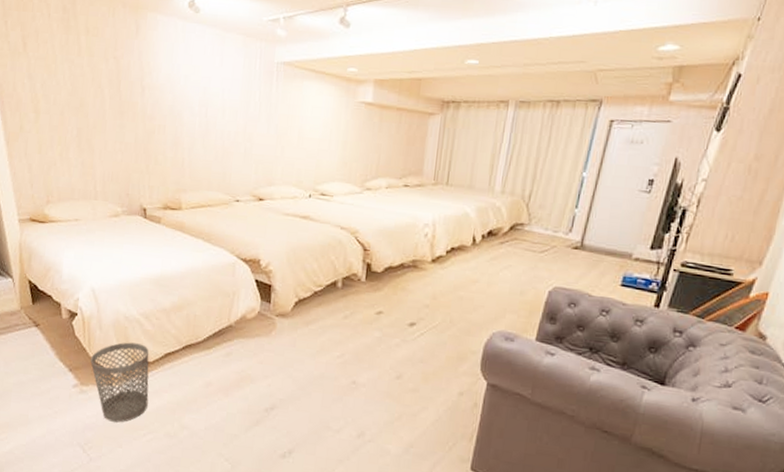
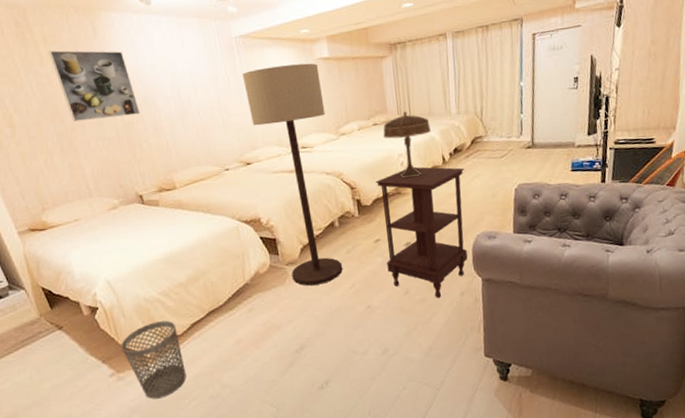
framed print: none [88,43,164,125] -> present [49,50,141,122]
floor lamp: none [274,101,359,346] -> present [243,63,343,286]
side table: none [383,241,496,392] -> present [375,166,468,298]
table lamp: none [412,177,468,253] -> present [383,111,431,178]

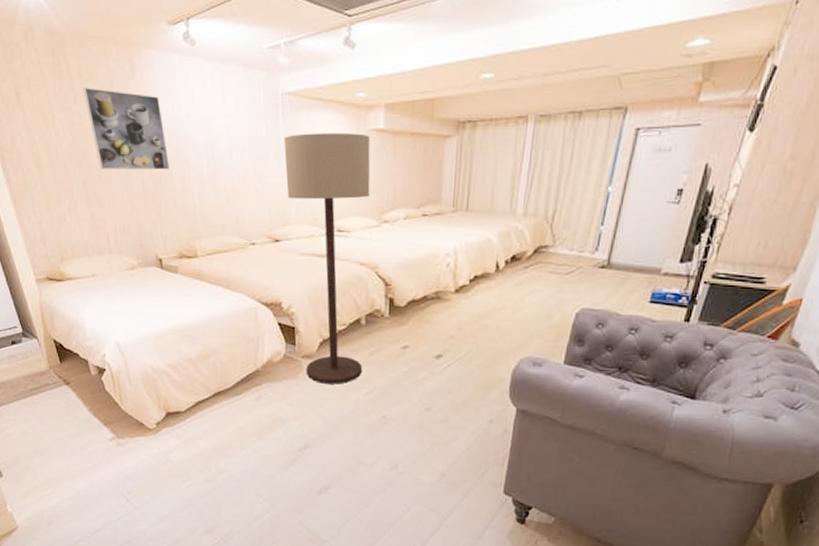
wastebasket: present [120,320,187,399] -> none [123,393,184,471]
side table: present [375,166,468,298] -> none [411,270,521,421]
table lamp: present [383,111,431,178] -> none [432,204,489,283]

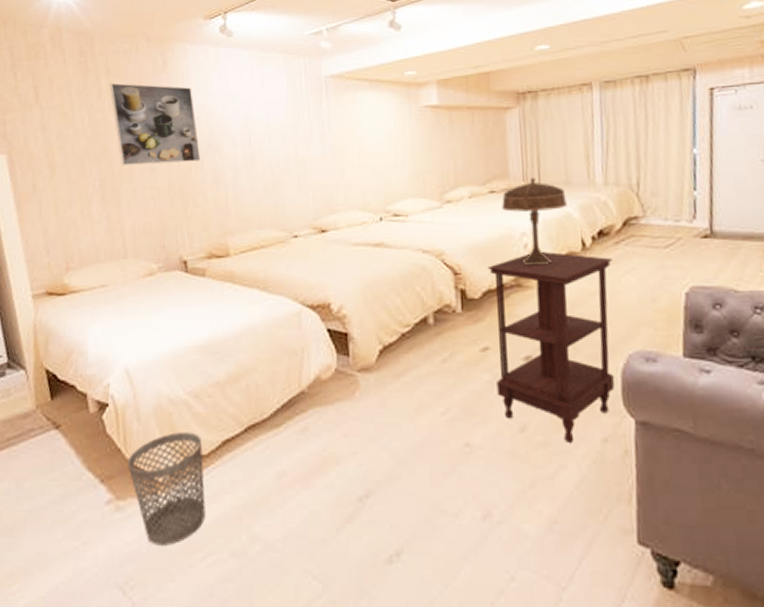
wastebasket: none [123,393,184,471] -> present [126,432,206,546]
floor lamp: present [284,133,371,384] -> none [329,111,435,404]
side table: none [411,270,521,421] -> present [487,251,615,443]
table lamp: none [432,204,489,283] -> present [502,177,567,266]

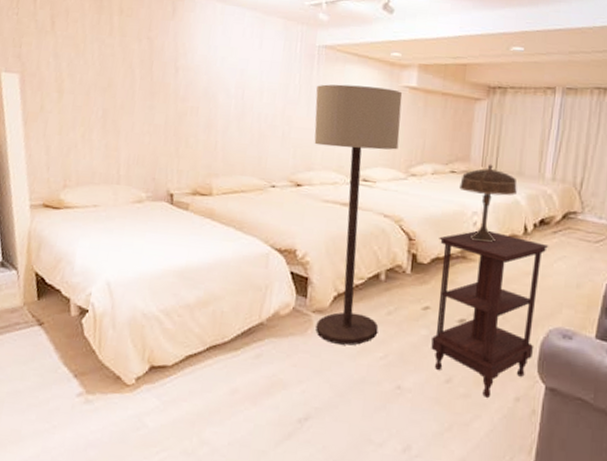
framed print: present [109,83,201,165] -> none [120,23,197,106]
wastebasket: present [126,432,206,546] -> none [99,342,168,438]
floor lamp: none [329,111,435,404] -> present [314,84,403,346]

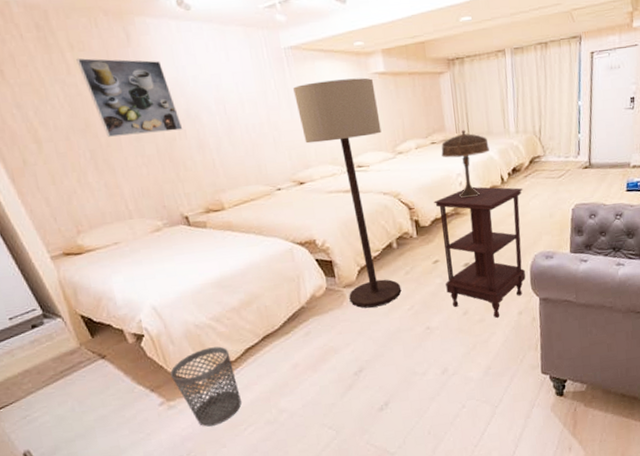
wastebasket: none [99,342,168,438] -> present [170,346,242,427]
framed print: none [120,23,197,106] -> present [76,58,183,137]

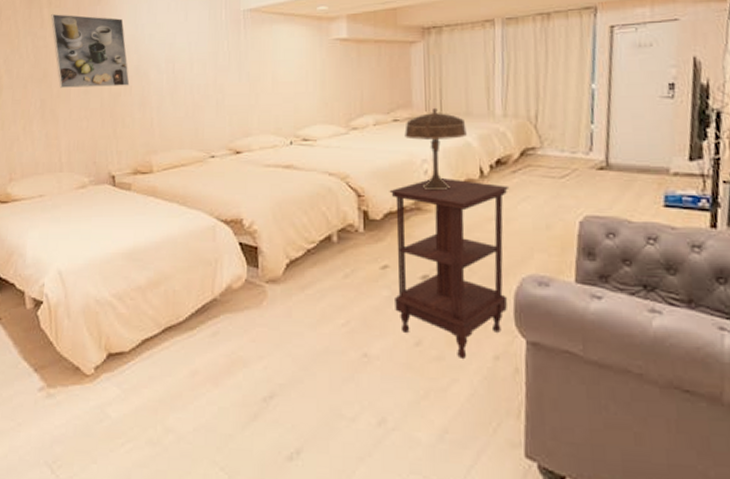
wastebasket: present [170,346,242,427] -> none [57,330,126,431]
floor lamp: present [293,77,402,308] -> none [246,43,337,314]

